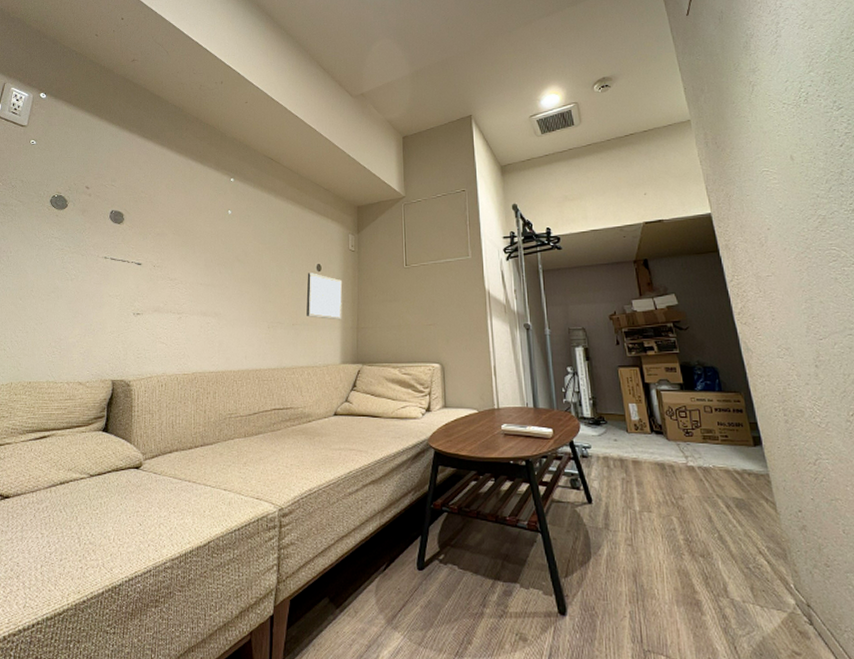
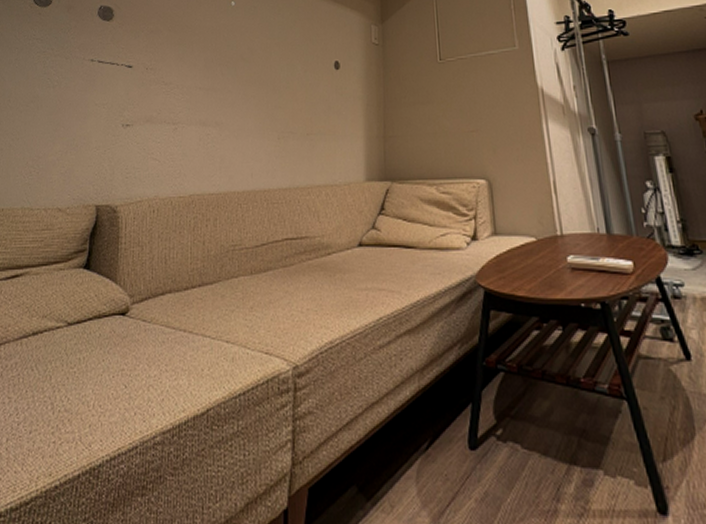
picture frame: present [306,273,343,320] -> none [323,71,366,128]

